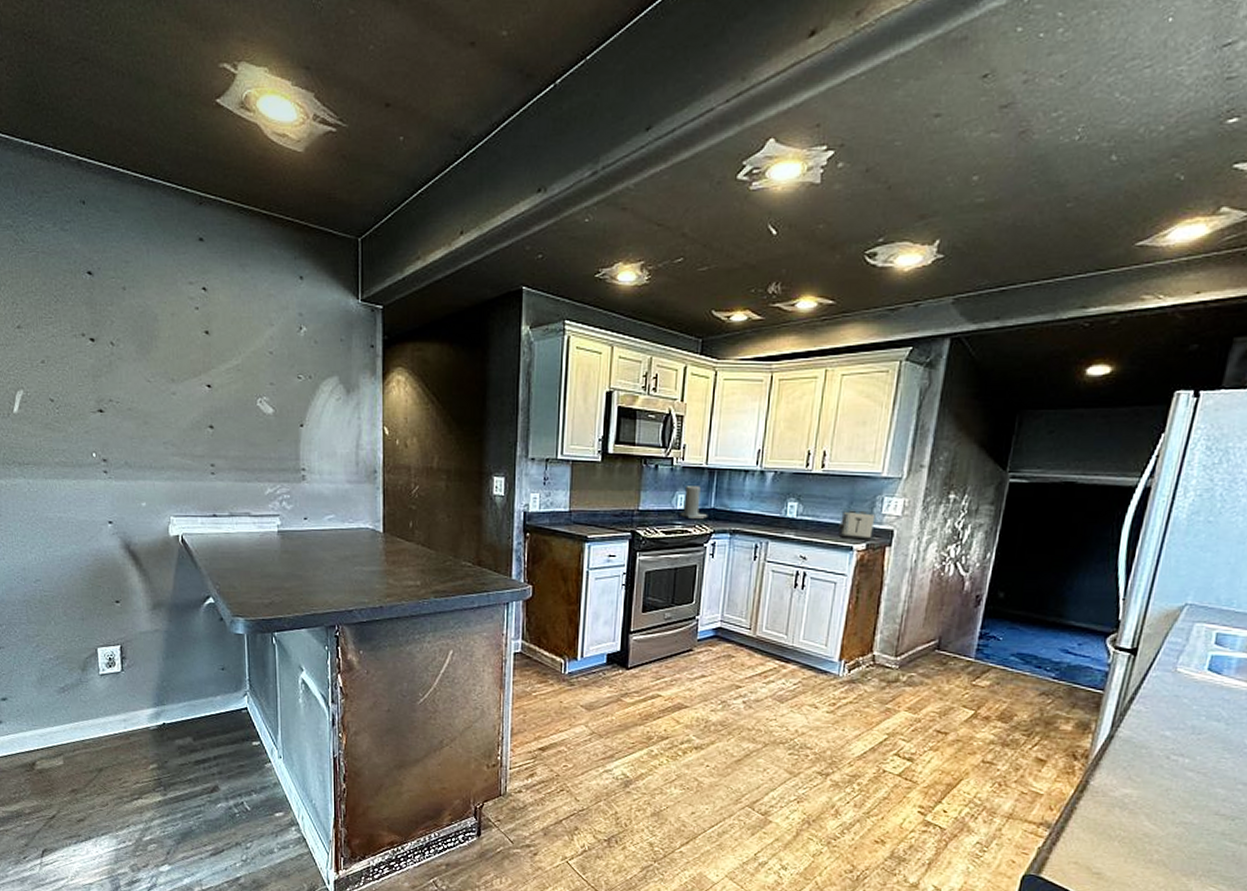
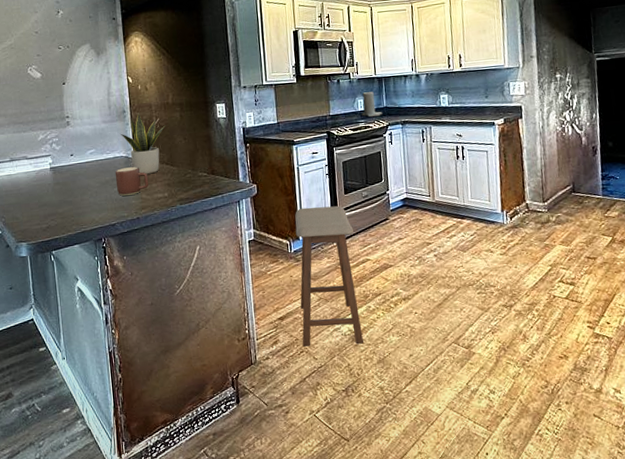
mug: none [357,543,399,579] -> present [114,166,149,197]
potted plant: none [367,475,427,555] -> present [119,112,166,174]
bar stool: none [563,622,646,792] -> present [295,205,364,347]
toaster: present [838,510,876,542] -> none [480,94,507,118]

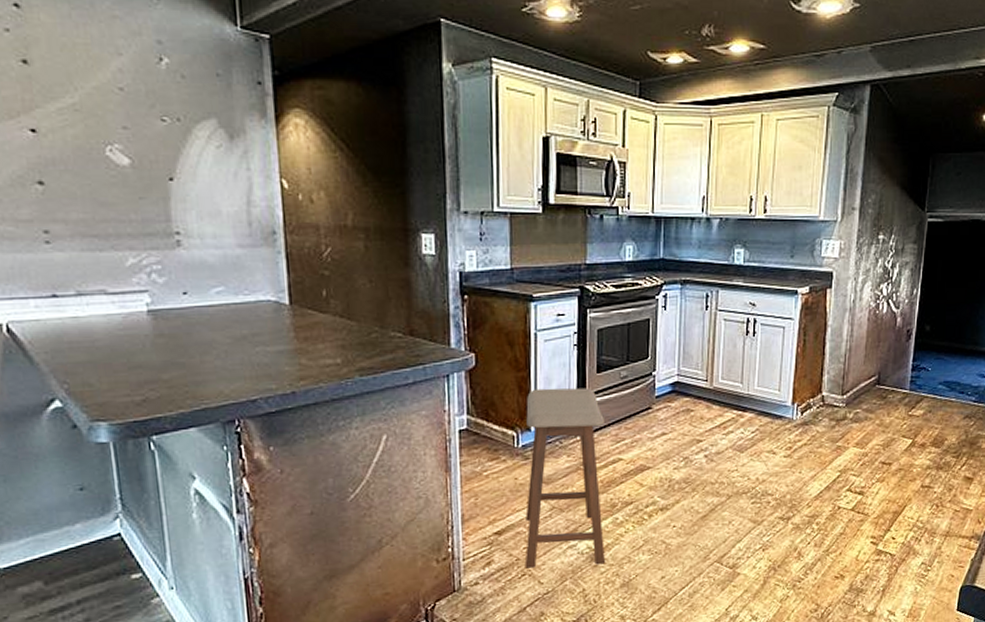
mug: present [114,166,149,197] -> none [257,317,313,361]
potted plant: present [119,112,166,174] -> none [266,236,342,330]
paper towel: present [362,91,383,117] -> none [629,236,658,271]

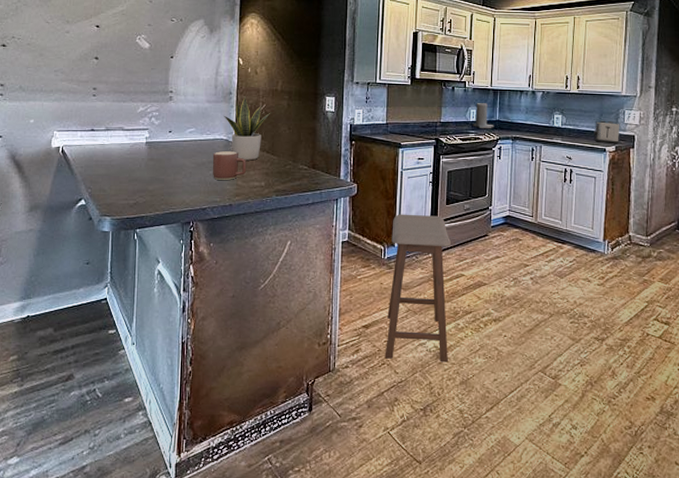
mug: none [257,317,313,361] -> present [212,151,247,181]
potted plant: none [266,236,342,330] -> present [223,96,272,161]
paper towel: none [629,236,658,271] -> present [473,103,495,129]
toaster: none [783,254,816,285] -> present [594,120,620,145]

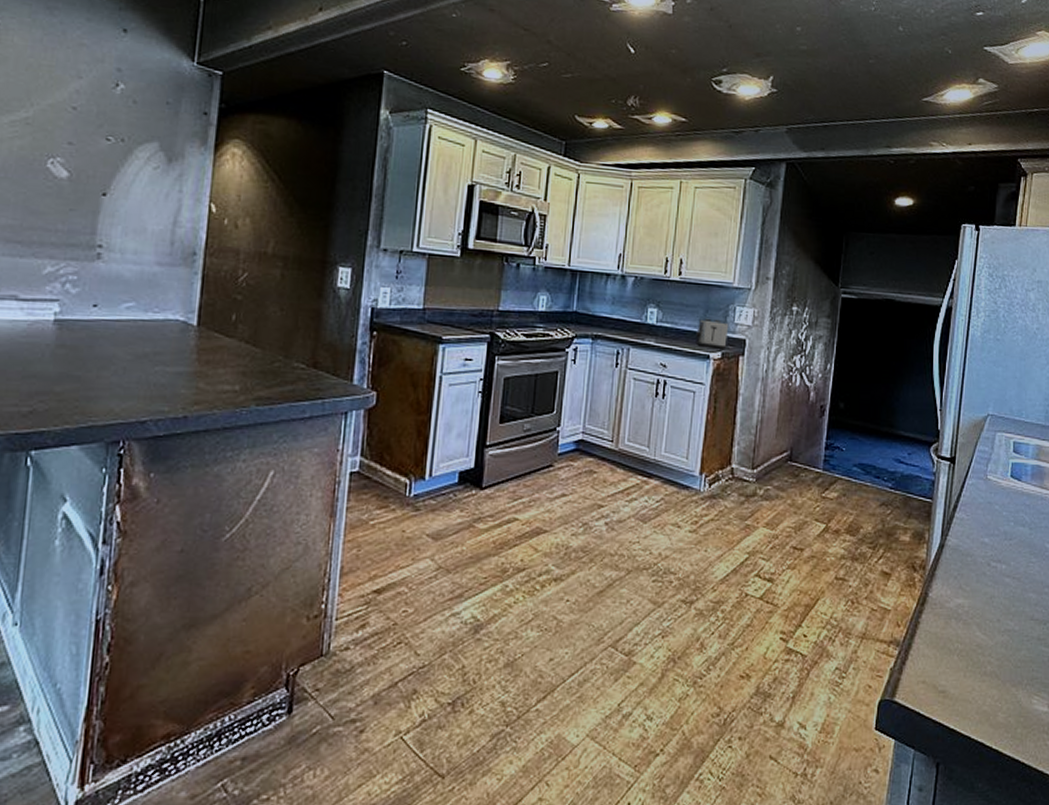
mug: present [212,151,247,181] -> none [159,338,214,382]
potted plant: present [223,96,272,161] -> none [180,259,257,354]
bar stool: present [384,214,451,362] -> none [402,434,503,638]
paper towel: present [473,103,495,129] -> none [541,287,570,323]

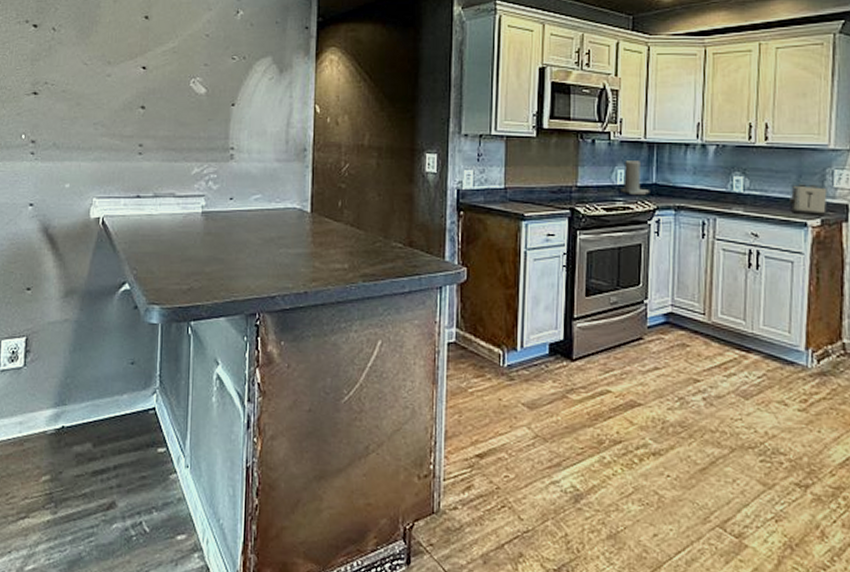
paper towel: none [541,287,570,323] -> present [620,160,650,196]

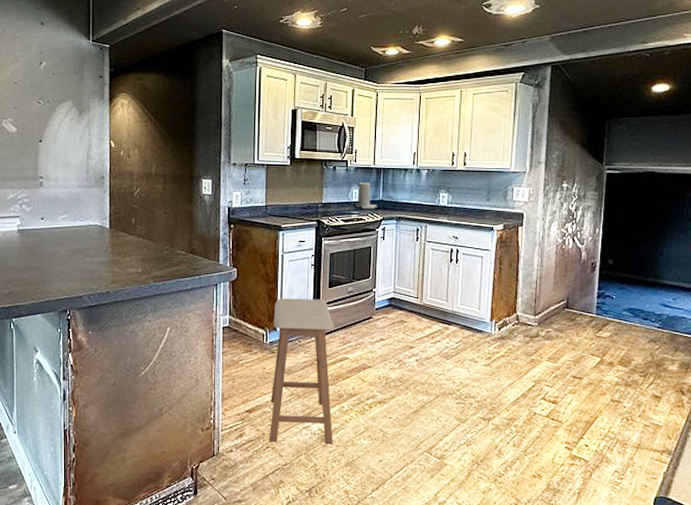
bar stool: none [505,307,592,509] -> present [269,298,334,445]
toaster: present [789,183,828,217] -> none [481,198,509,223]

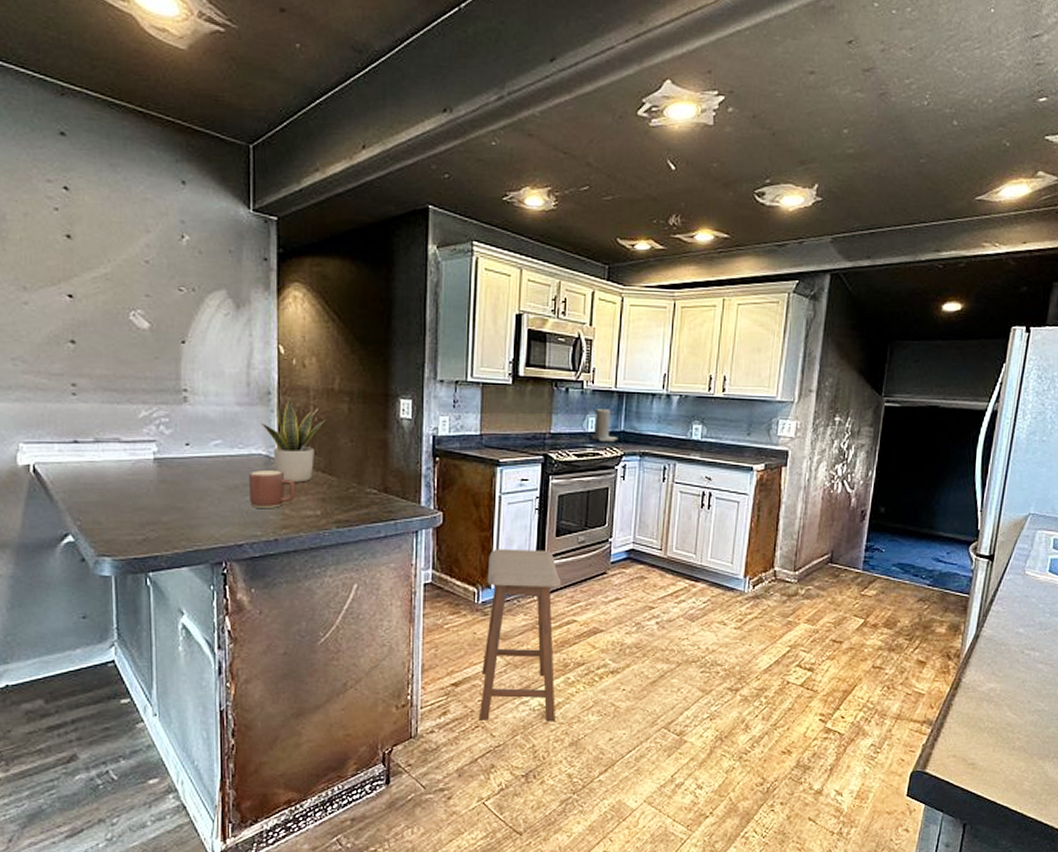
mug: none [87,238,123,268] -> present [248,470,296,509]
potted plant: none [96,180,147,247] -> present [260,397,328,483]

